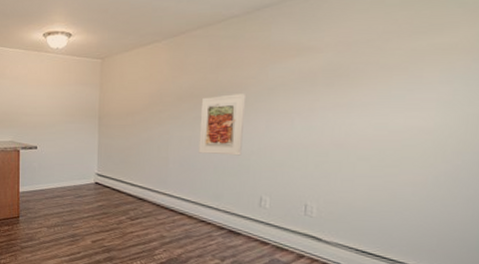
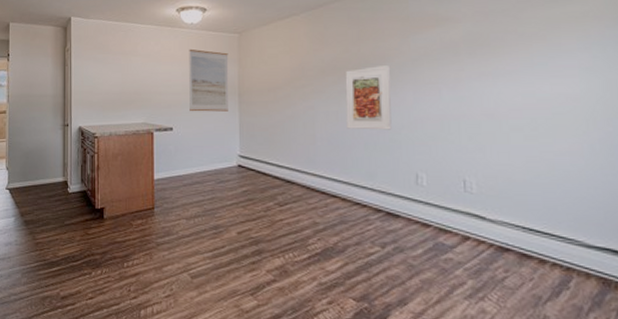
wall art: none [53,73,91,133] -> present [189,48,229,112]

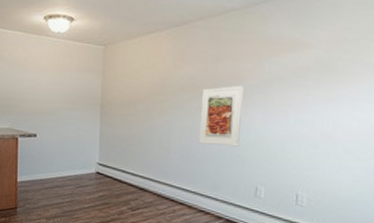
wall art: present [189,48,229,112] -> none [53,58,93,122]

